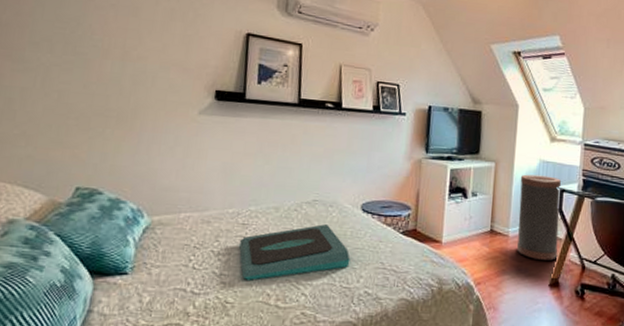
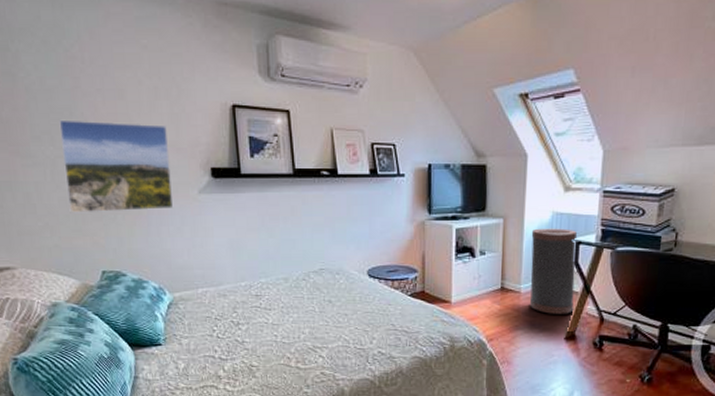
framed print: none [53,28,177,127] -> present [59,119,174,213]
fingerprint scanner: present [239,224,351,280] -> none [256,292,362,346]

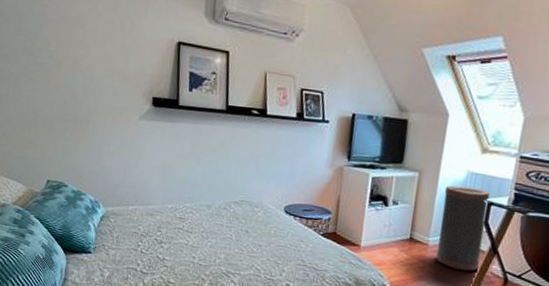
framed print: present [59,119,174,213] -> none [25,41,118,131]

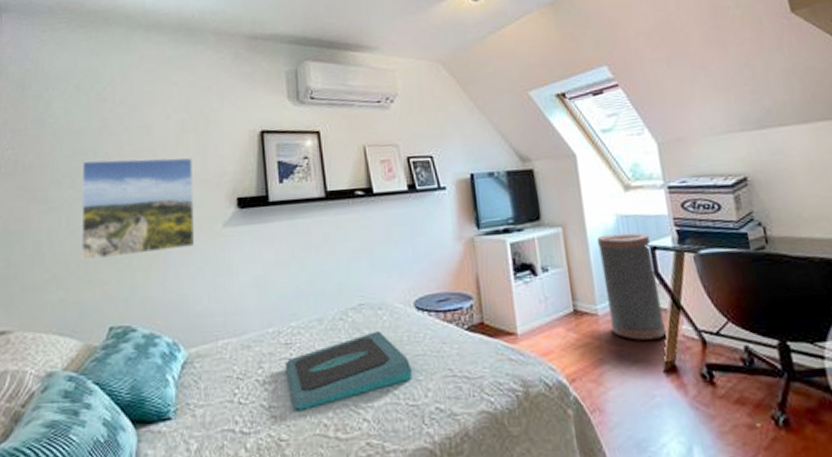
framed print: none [25,41,118,131] -> present [81,157,195,261]
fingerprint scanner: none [178,222,274,266] -> present [286,331,413,410]

